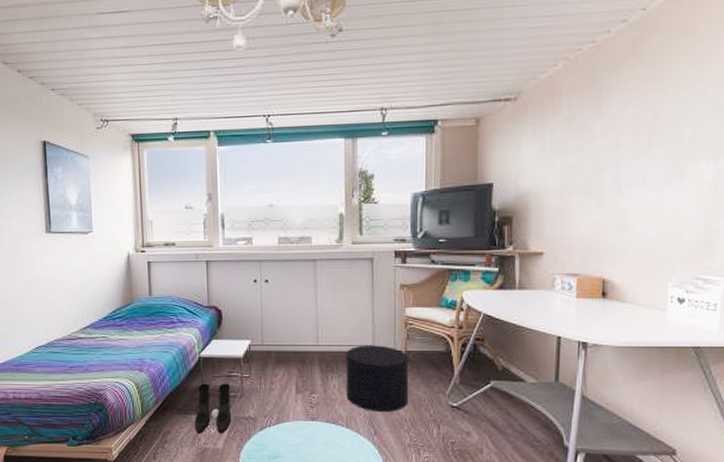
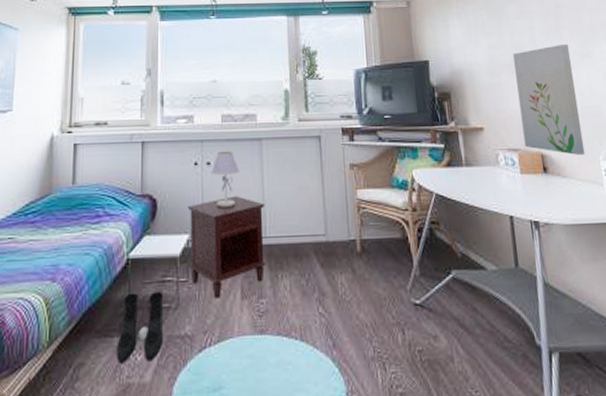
nightstand: none [248,309,319,392] -> present [187,196,266,299]
table lamp: none [268,270,295,320] -> present [210,150,240,209]
stool: present [346,345,409,413] -> none [297,234,368,318]
wall art: none [586,164,660,281] -> present [513,44,585,155]

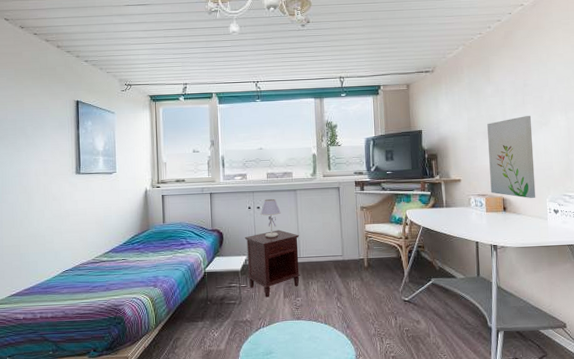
boots: present [116,291,164,363] -> none [201,293,232,338]

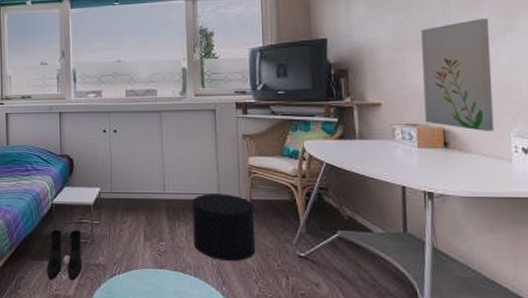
boots: none [201,293,232,338] -> present [47,229,83,281]
nightstand: present [244,229,301,298] -> none [98,158,165,239]
table lamp: present [260,198,281,238] -> none [117,121,142,168]
stool: none [322,255,372,310] -> present [192,193,256,262]

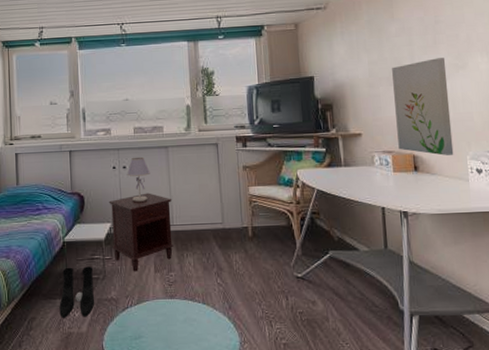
nightstand: none [98,158,165,239] -> present [108,193,174,272]
table lamp: none [117,121,142,168] -> present [126,156,150,203]
stool: present [192,193,256,262] -> none [199,222,258,287]

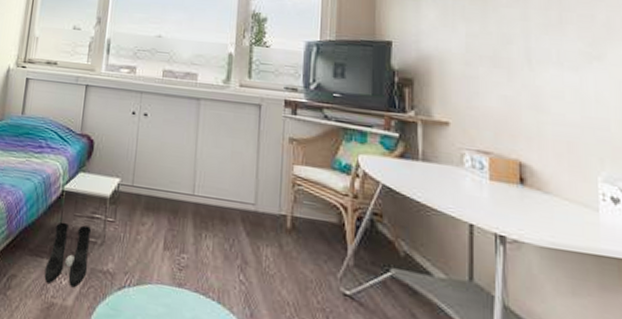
nightstand: present [108,193,174,272] -> none [117,149,197,245]
table lamp: present [126,156,150,203] -> none [147,104,175,161]
wall art: present [392,58,454,156] -> none [498,41,579,172]

